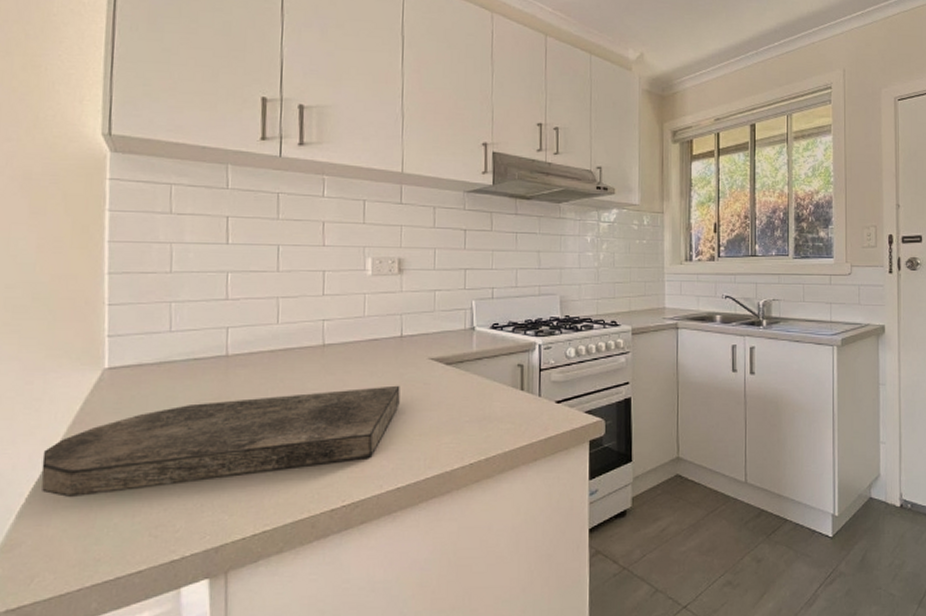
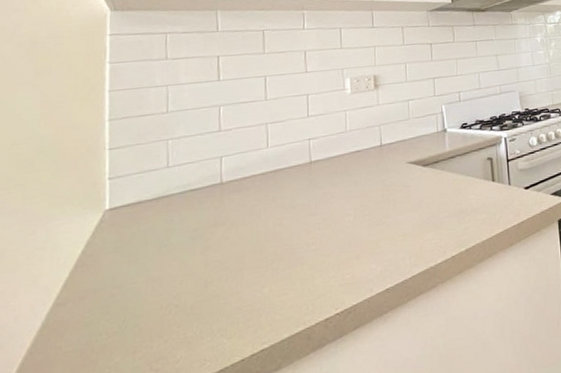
cutting board: present [41,385,400,498] -> none [43,191,383,343]

